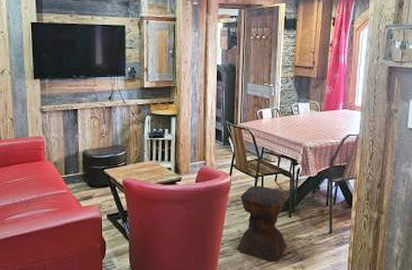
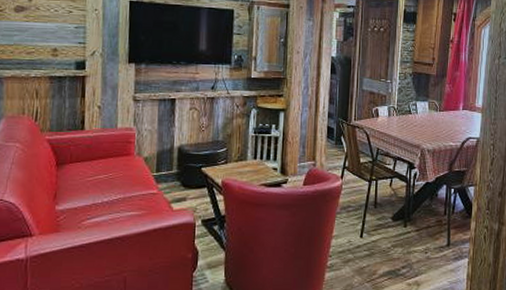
stool: present [237,186,288,262] -> none [346,191,404,278]

